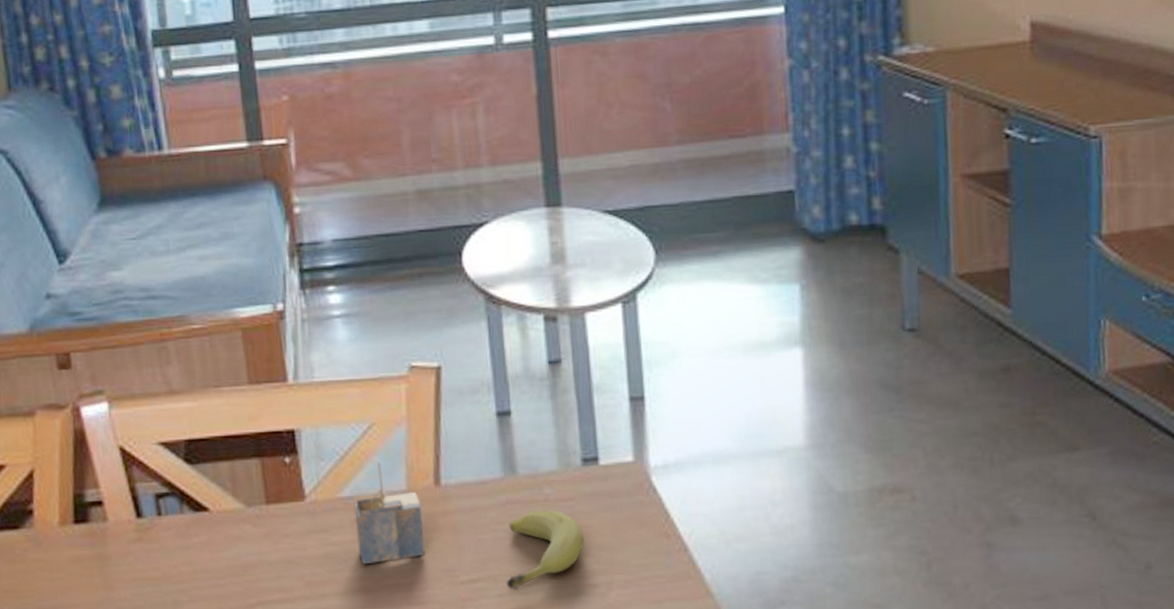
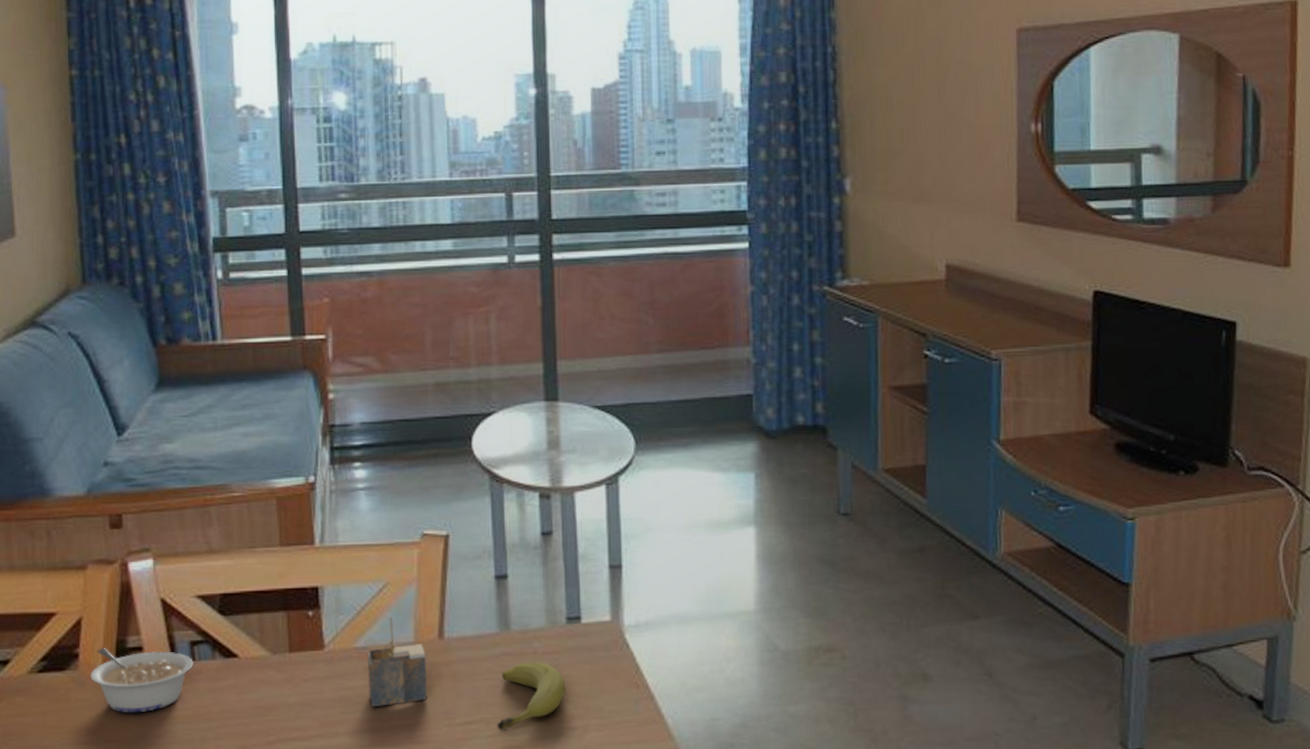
legume: none [47,503,161,575] -> present [89,648,194,713]

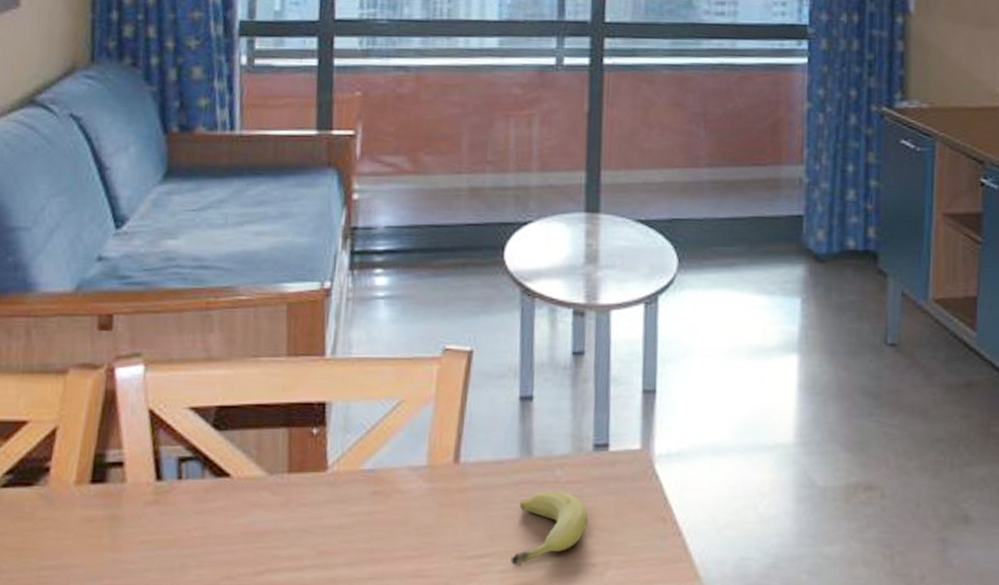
legume: present [89,648,194,713] -> none [60,462,181,536]
architectural model: present [367,617,428,708] -> none [373,437,439,537]

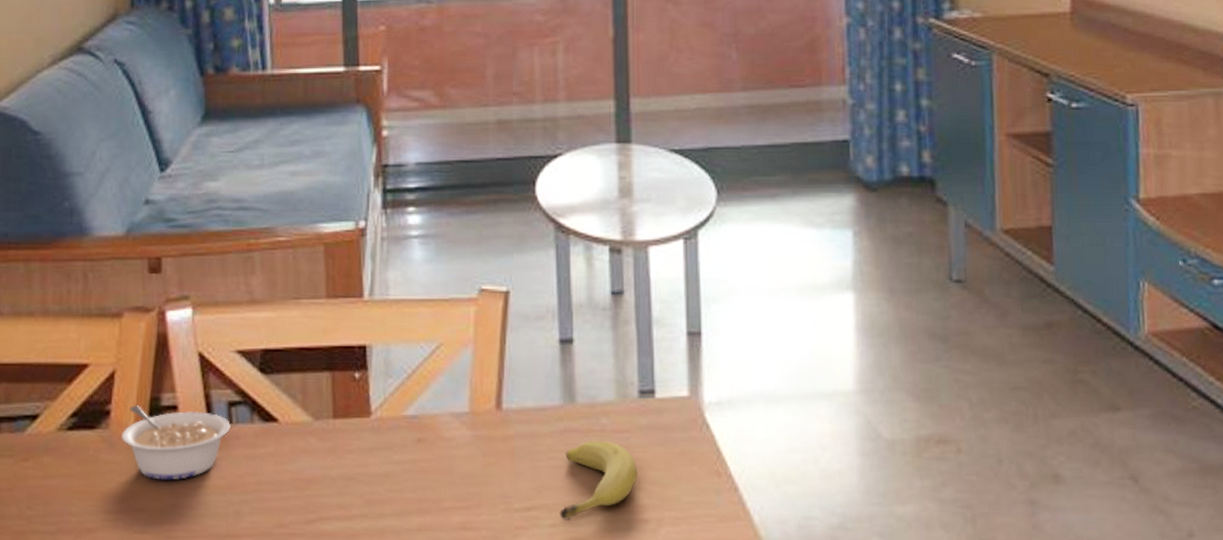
legume: none [60,462,181,536] -> present [121,405,231,480]

